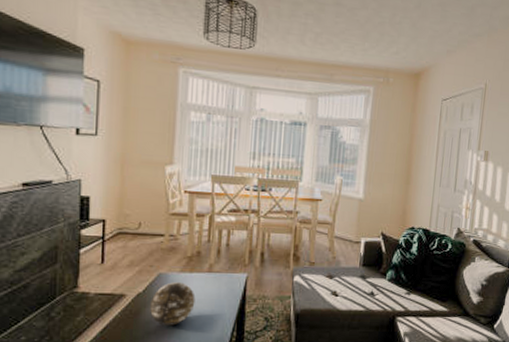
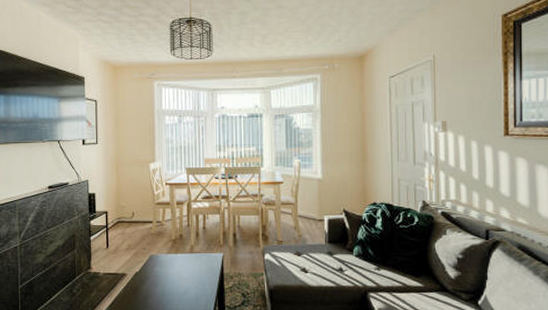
decorative orb: present [149,282,196,326] -> none [145,262,182,301]

